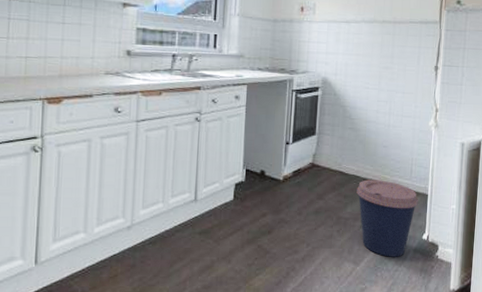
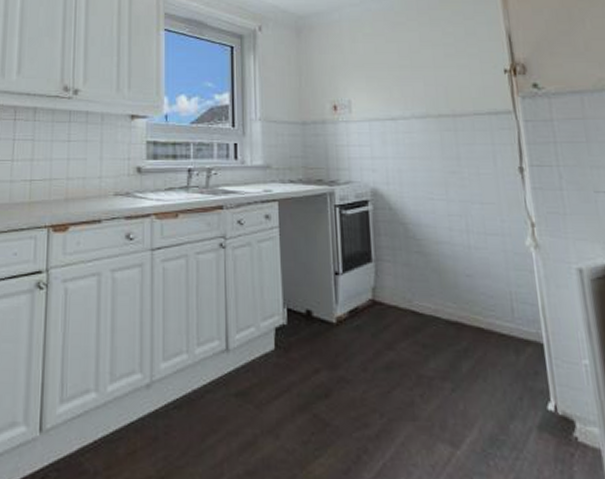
coffee cup: present [357,179,418,257] -> none [438,322,531,438]

